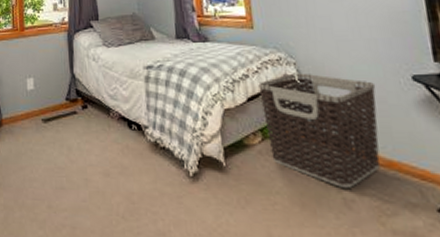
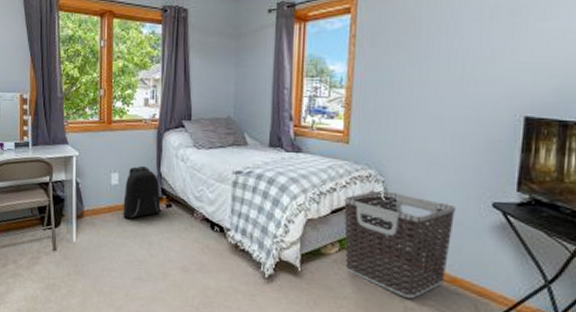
backpack: none [40,69,77,123] -> present [123,166,161,218]

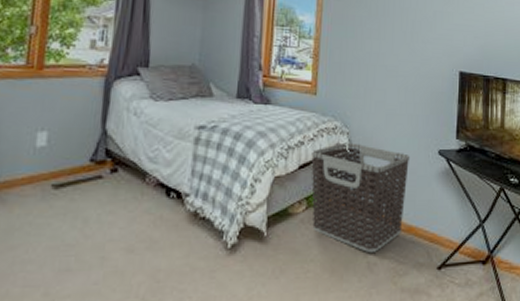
backpack: present [123,166,161,218] -> none [50,122,104,190]

